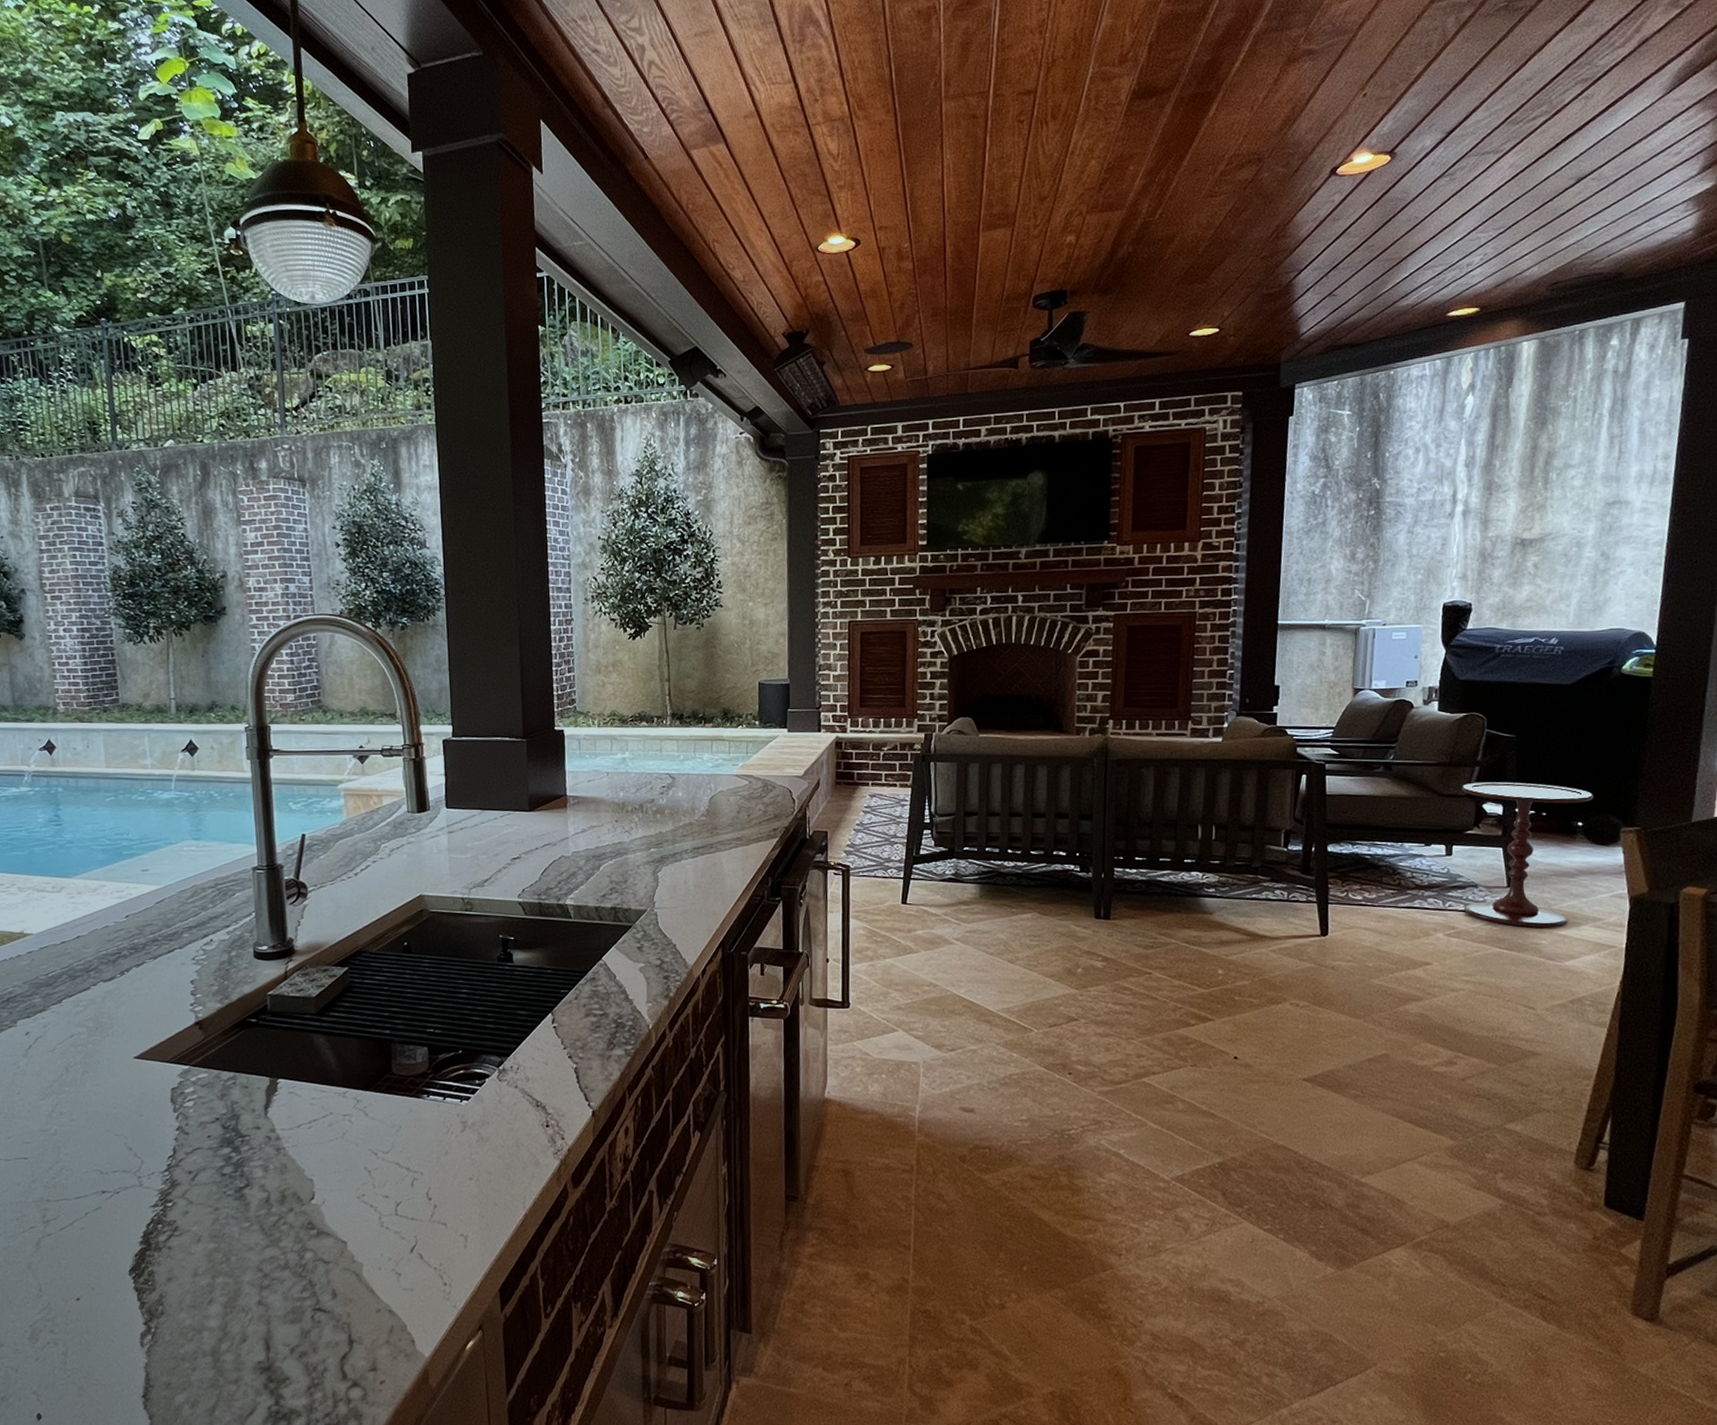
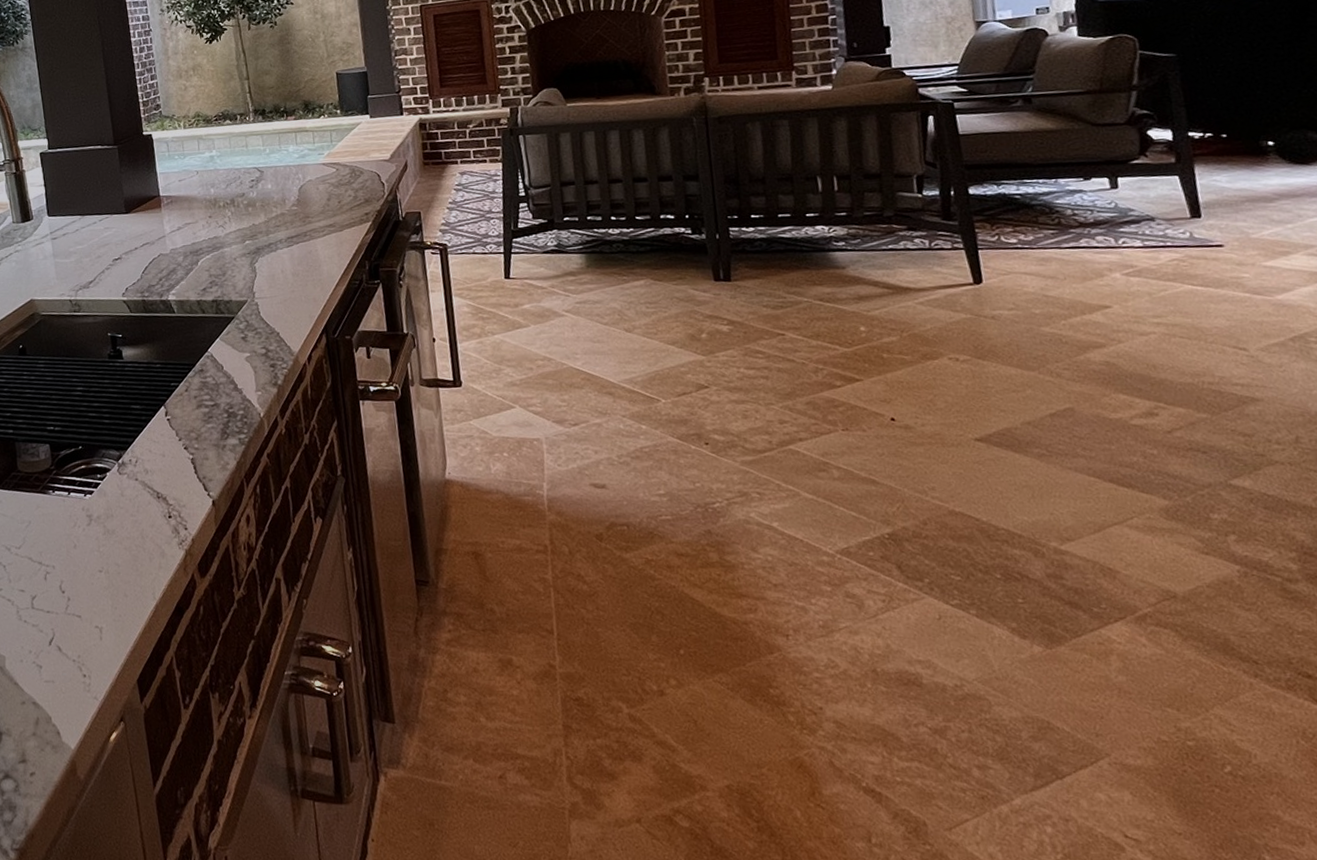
side table: present [1461,782,1593,928] -> none [1118,103,1283,261]

